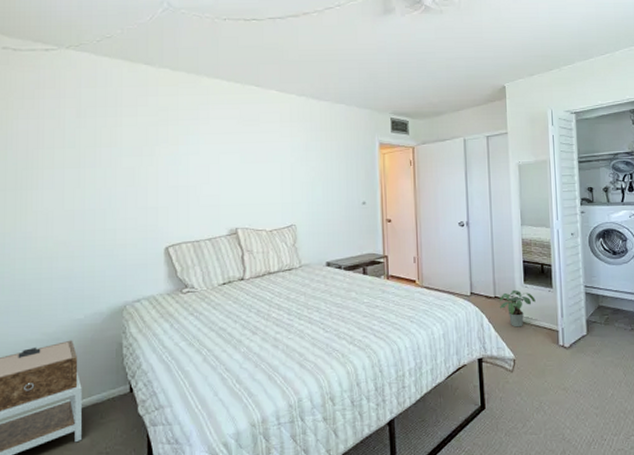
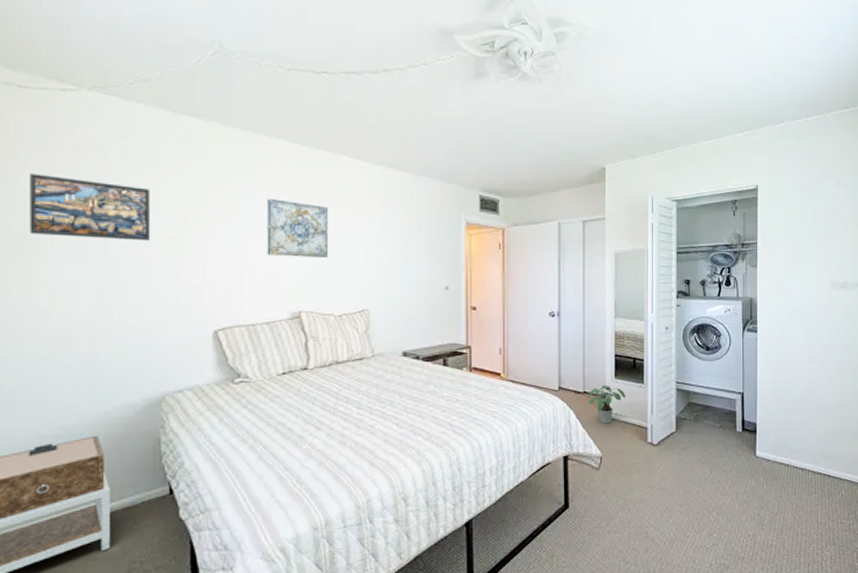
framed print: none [20,120,113,172] -> present [29,173,150,241]
wall art: none [208,130,260,181] -> present [267,198,329,259]

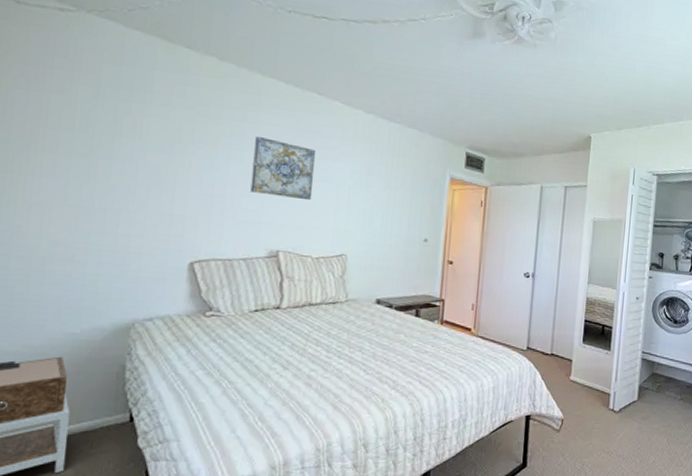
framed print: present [29,173,150,241] -> none [13,89,139,167]
potted plant: present [589,384,626,424] -> none [555,348,592,387]

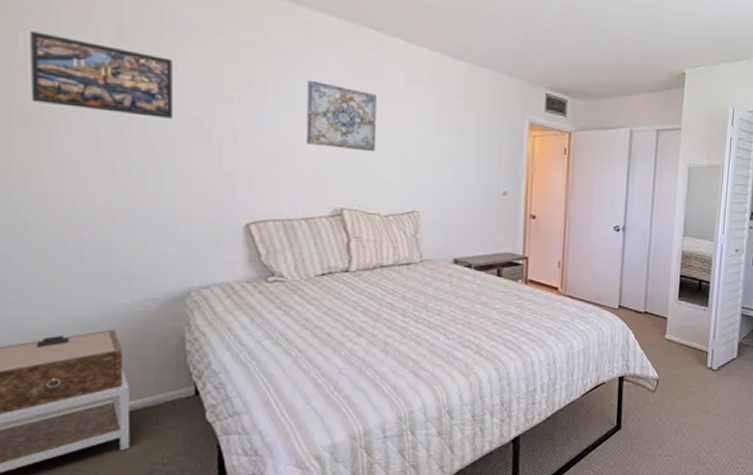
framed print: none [13,89,139,167] -> present [31,31,172,119]

